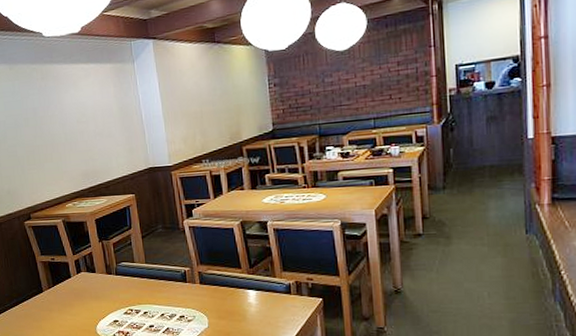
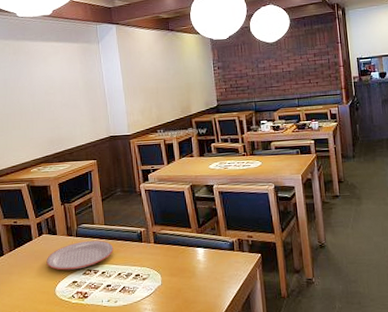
plate: none [85,279,156,309] -> present [46,240,114,270]

